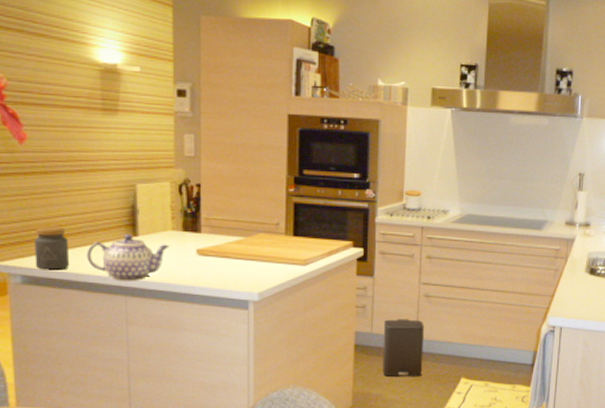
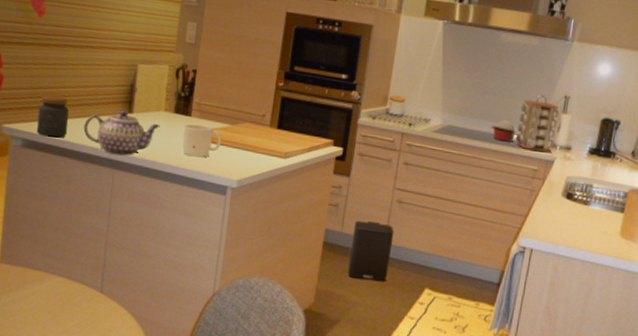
mug: none [194,240,237,274] -> present [182,124,222,158]
saucepan: none [510,203,535,225] -> present [491,119,516,142]
spice rack: none [536,174,575,231] -> present [516,95,560,152]

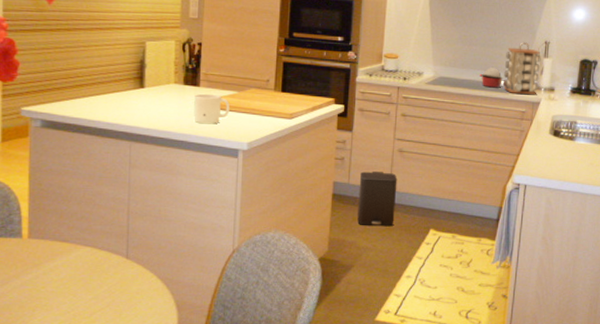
jar: present [36,95,69,138] -> none [54,77,84,117]
teapot: present [83,110,161,157] -> none [99,86,171,129]

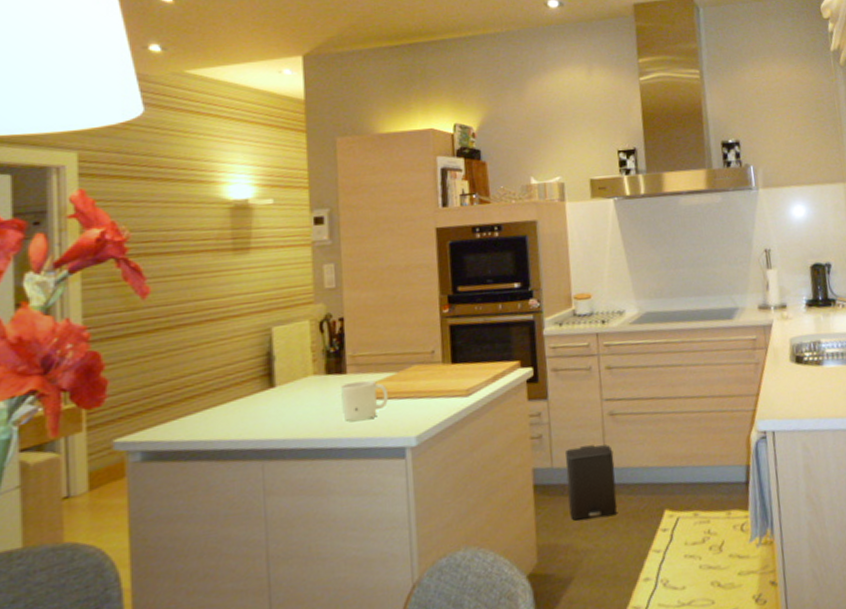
saucepan: present [480,68,503,88] -> none [693,291,723,317]
spice rack: present [503,42,541,95] -> none [720,254,766,319]

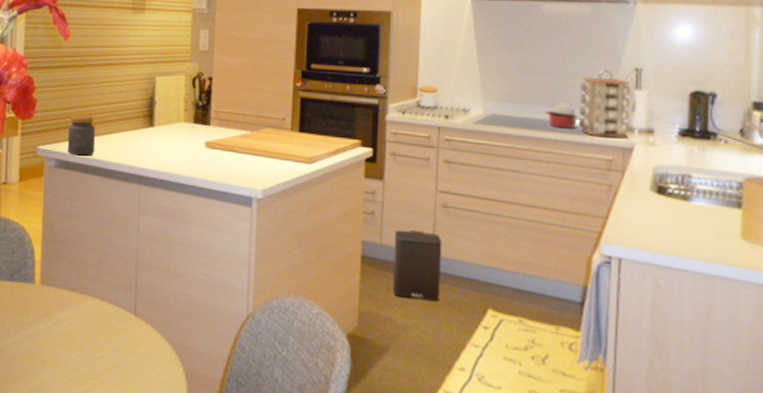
jar: none [156,387,198,443] -> present [67,114,96,157]
mug: present [339,379,389,422] -> none [203,133,243,168]
saucepan: none [693,291,723,317] -> present [545,103,578,129]
spice rack: none [720,254,766,319] -> present [579,70,631,138]

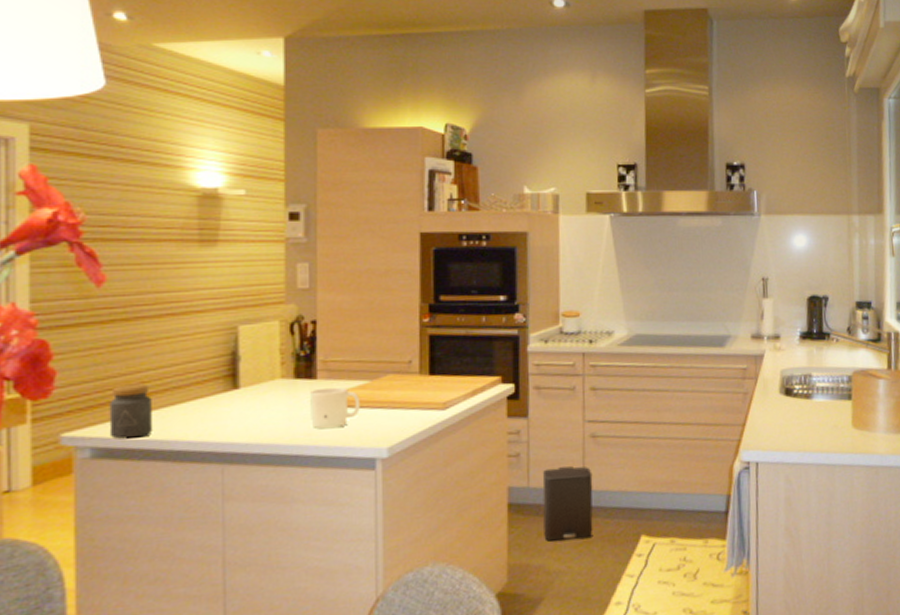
mug: none [203,133,243,168] -> present [308,386,361,430]
saucepan: present [545,103,578,129] -> none [685,317,715,343]
spice rack: present [579,70,631,138] -> none [715,281,760,348]

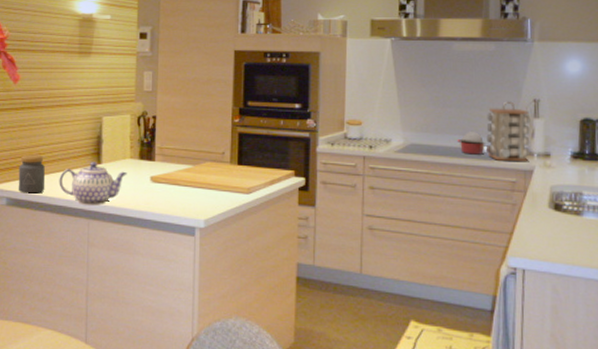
teapot: none [174,386,278,448] -> present [59,162,128,207]
mug: present [308,386,361,430] -> none [149,168,186,201]
pedal bin: present [542,466,593,542] -> none [325,252,369,316]
saucepan: none [685,317,715,343] -> present [457,132,485,155]
spice rack: none [715,281,760,348] -> present [486,101,531,162]

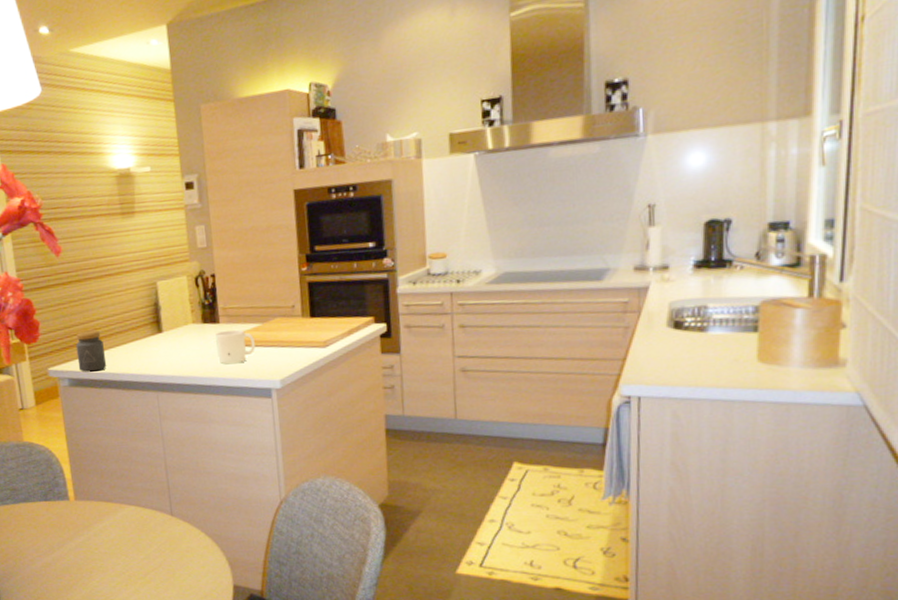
teapot: present [59,162,128,207] -> none [120,331,192,379]
mug: none [149,168,186,201] -> present [214,329,256,365]
saucepan: present [457,132,485,155] -> none [558,250,591,278]
spice rack: present [486,101,531,162] -> none [592,210,645,281]

